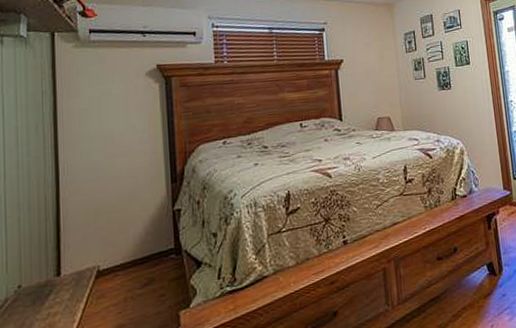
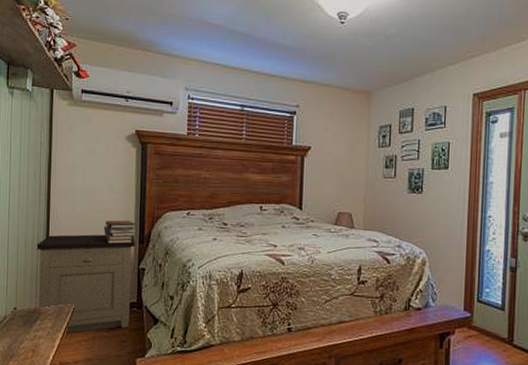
nightstand: none [43,176,167,303] -> present [36,234,135,334]
book stack: none [127,160,166,190] -> present [103,220,136,244]

